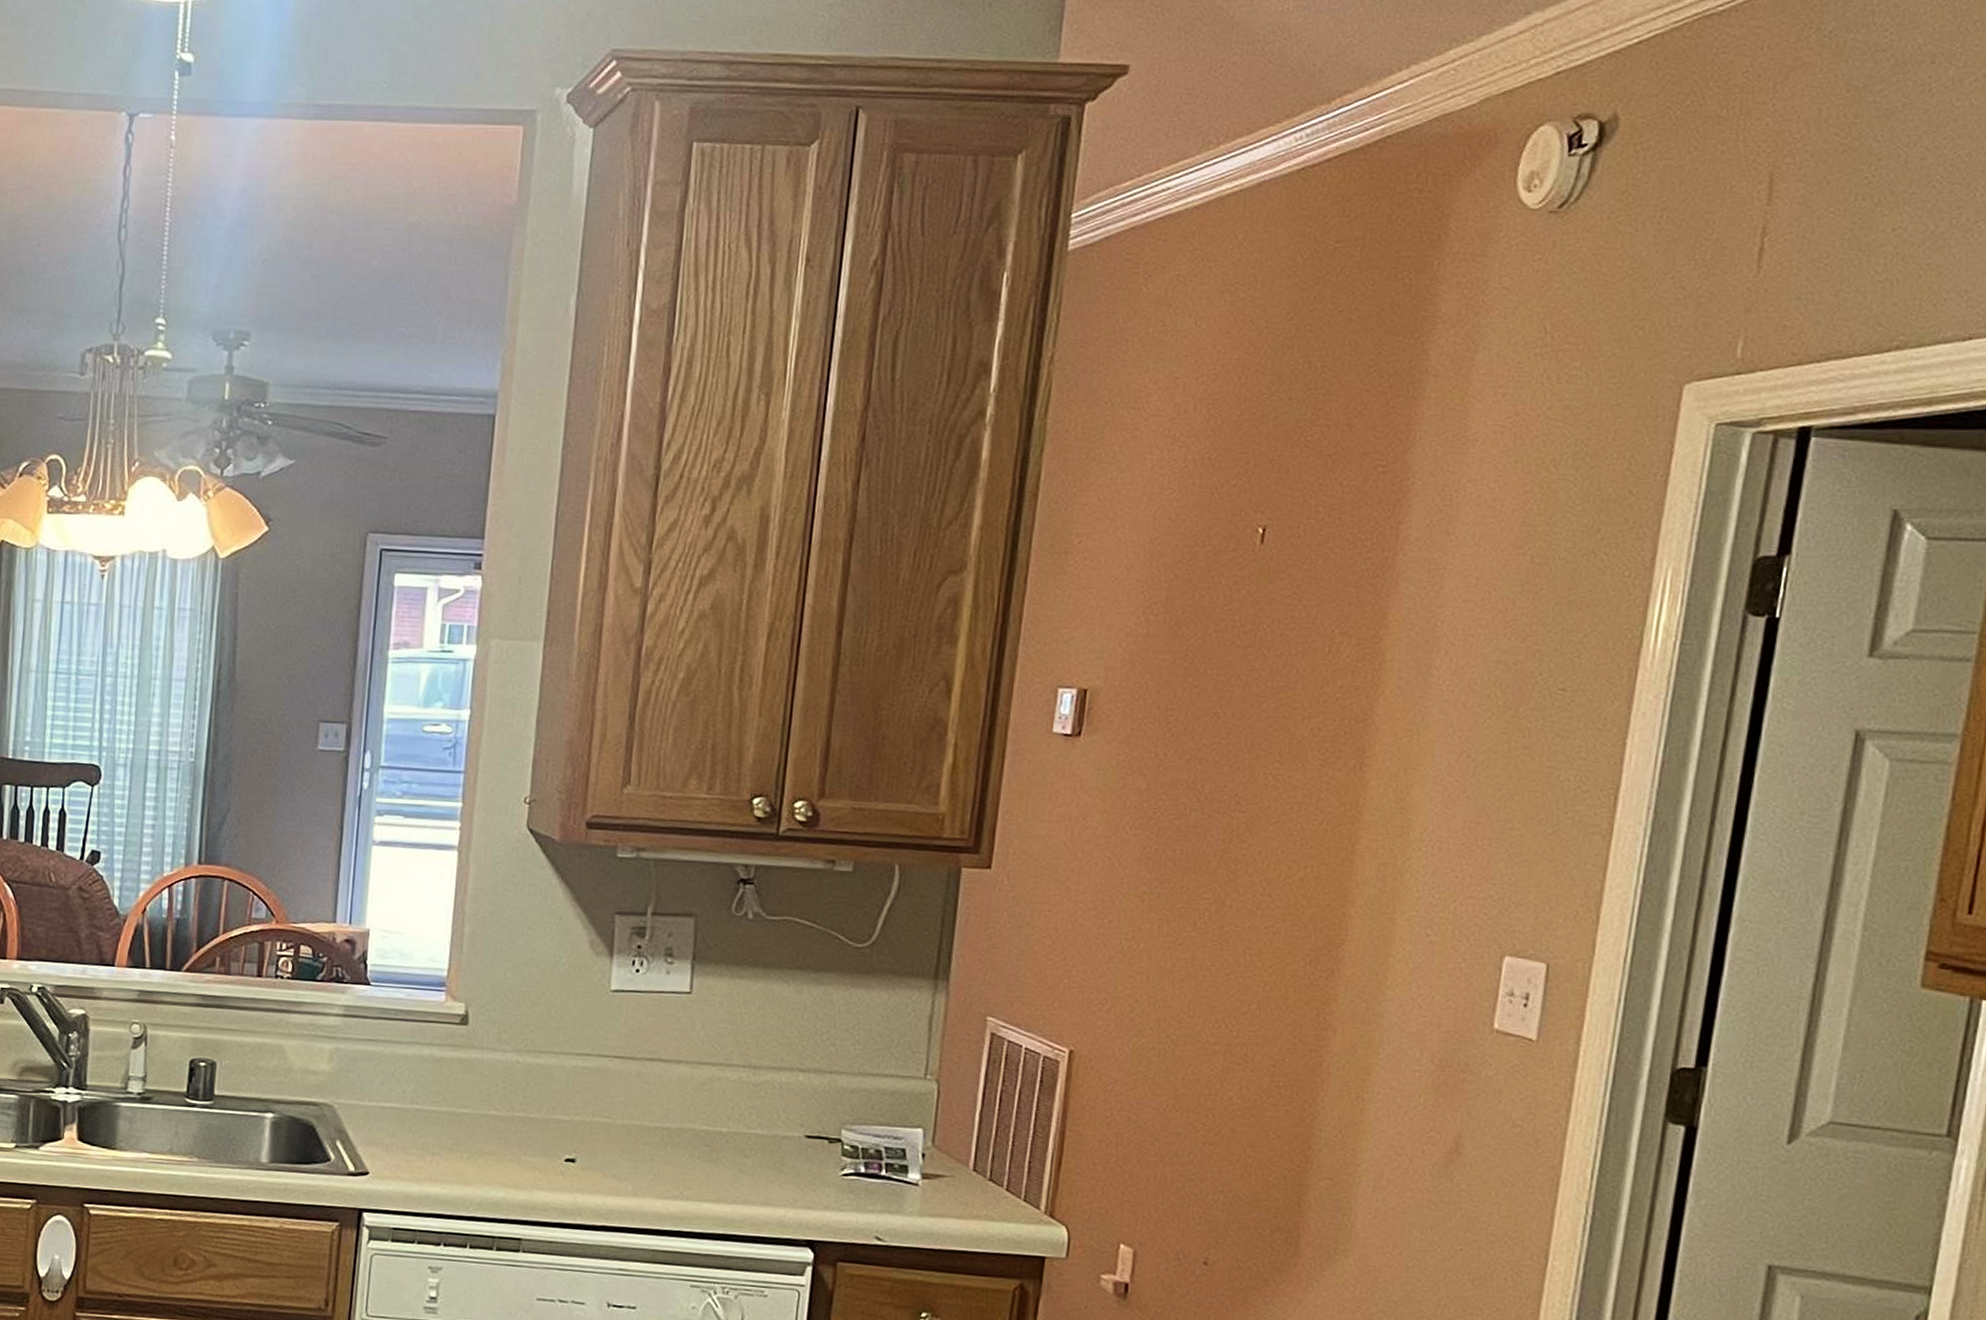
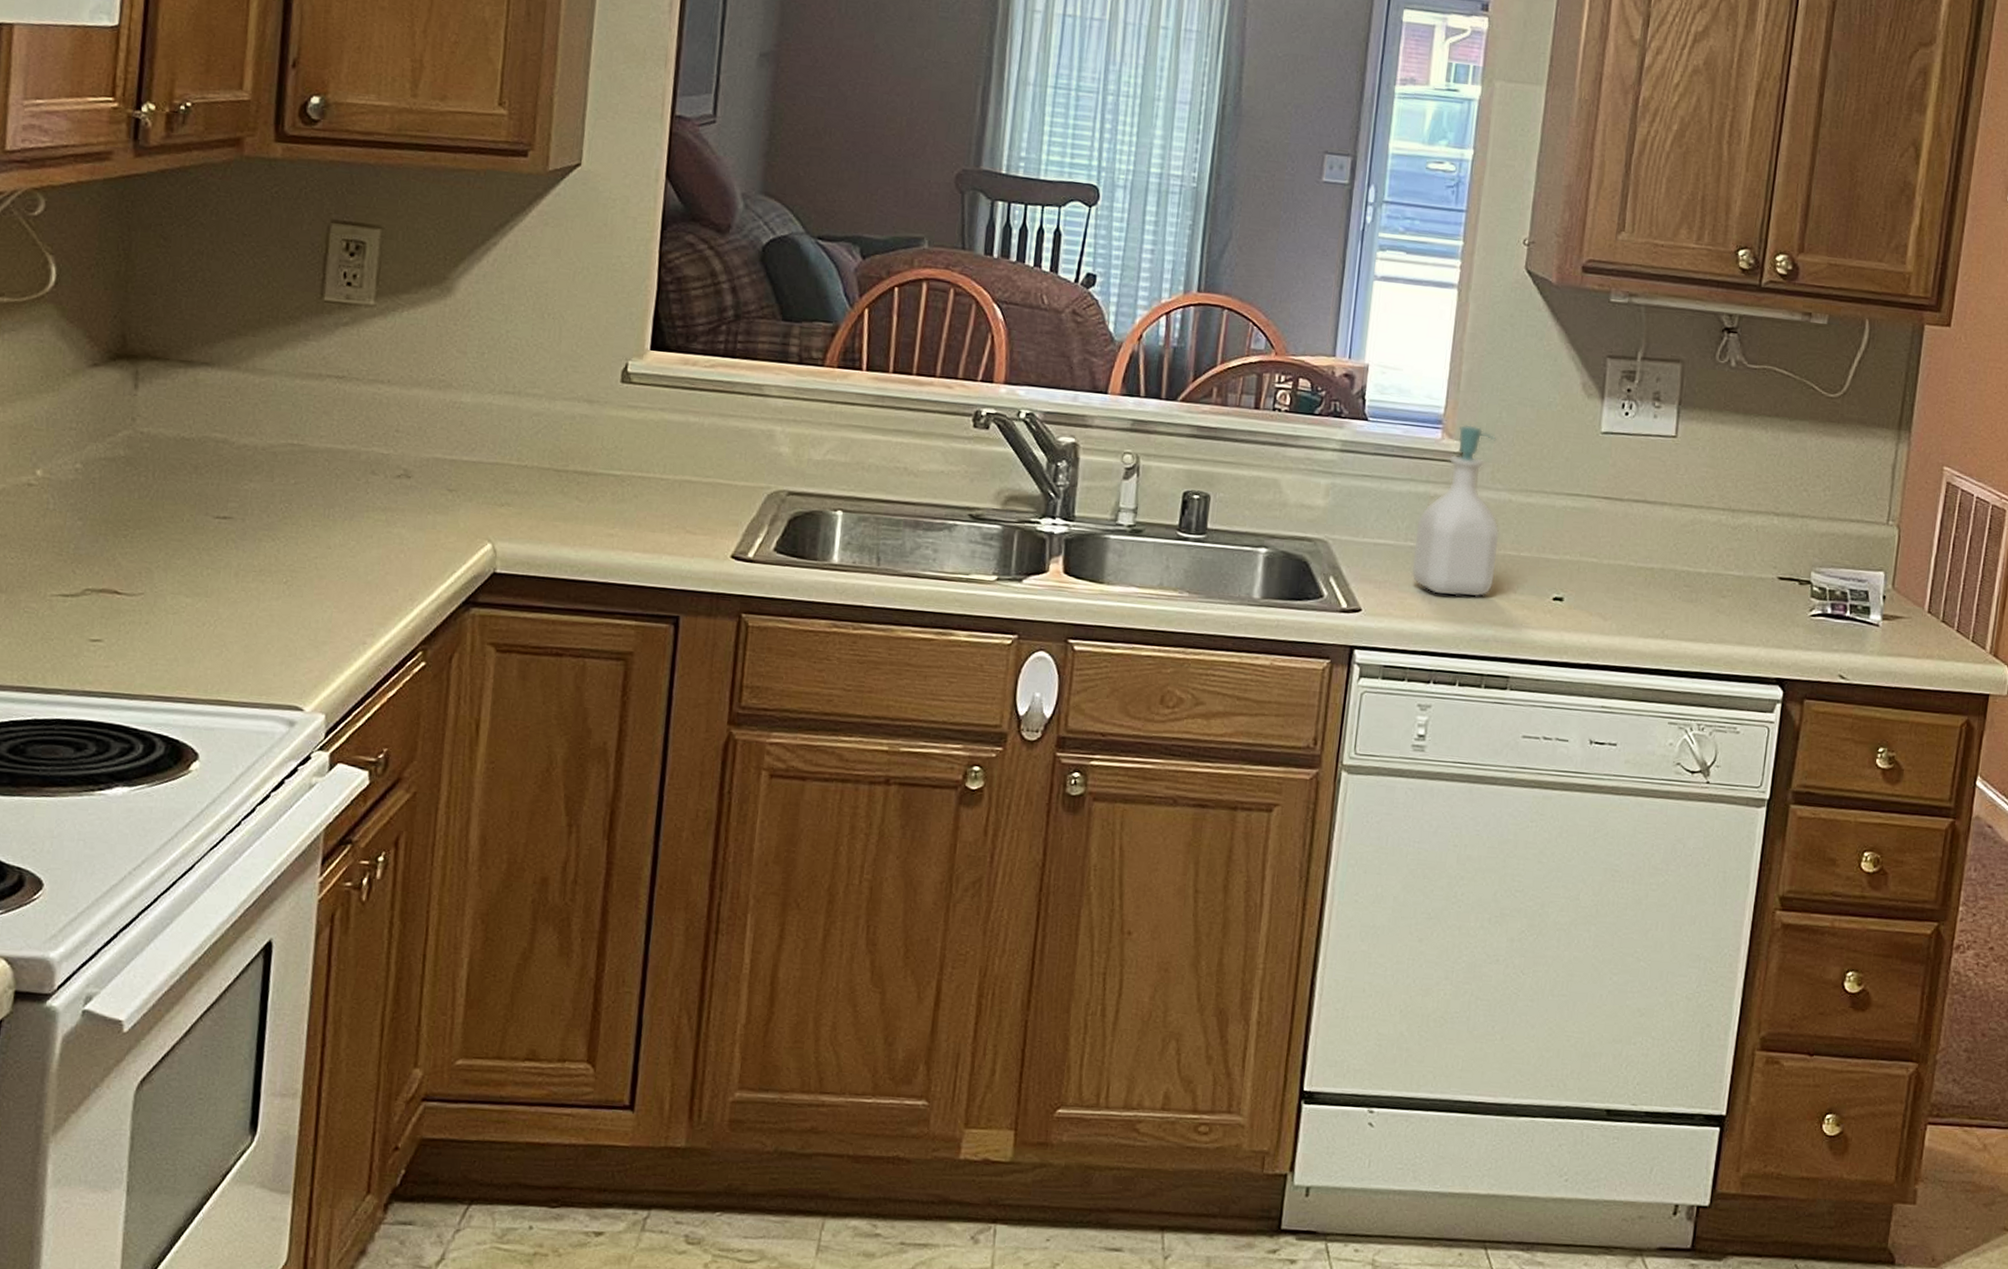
soap bottle: none [417,986,509,1160] -> present [1410,424,1501,598]

